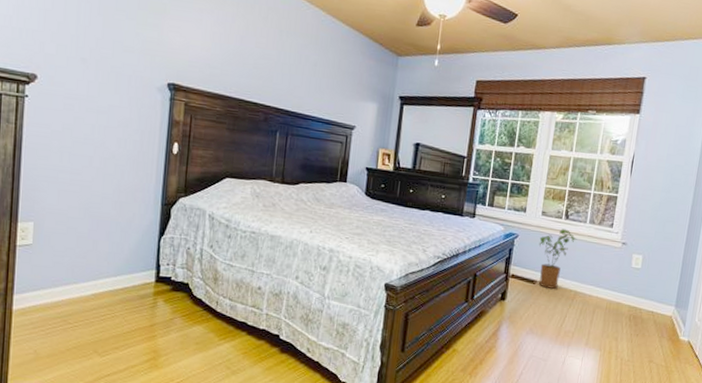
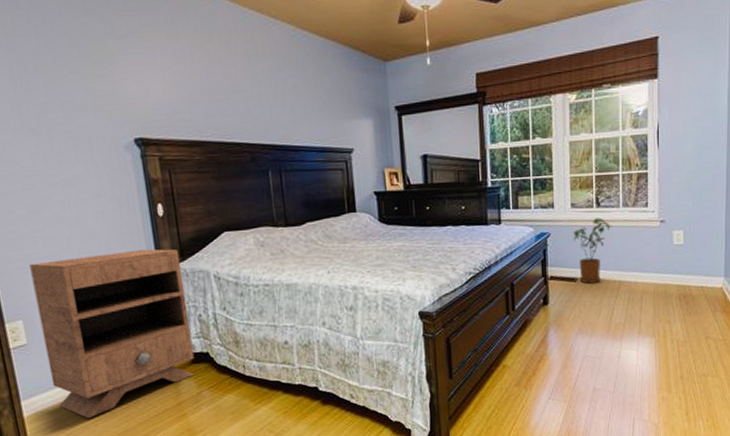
nightstand: none [45,174,183,323] -> present [29,249,194,419]

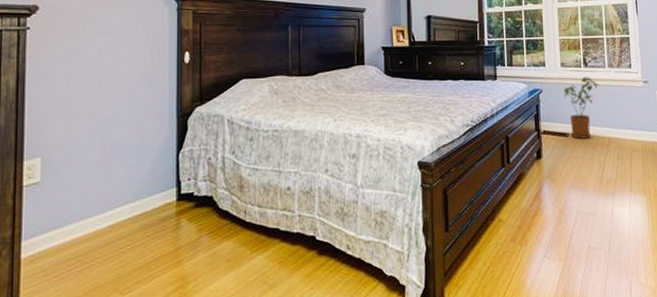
nightstand: present [29,249,194,419] -> none [56,93,198,263]

